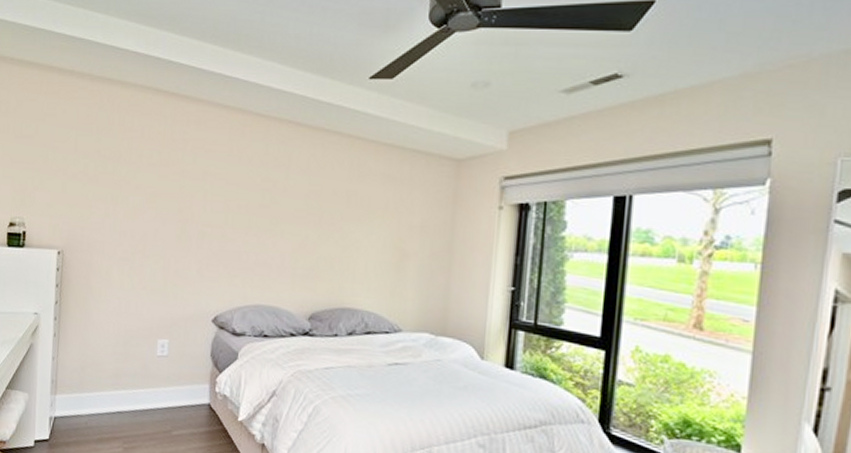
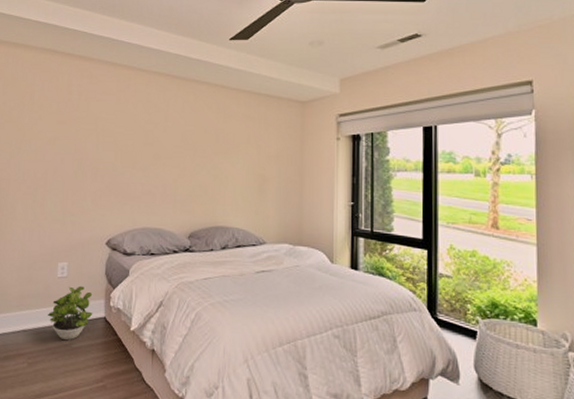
potted plant: none [146,367,196,426] -> present [48,285,93,340]

